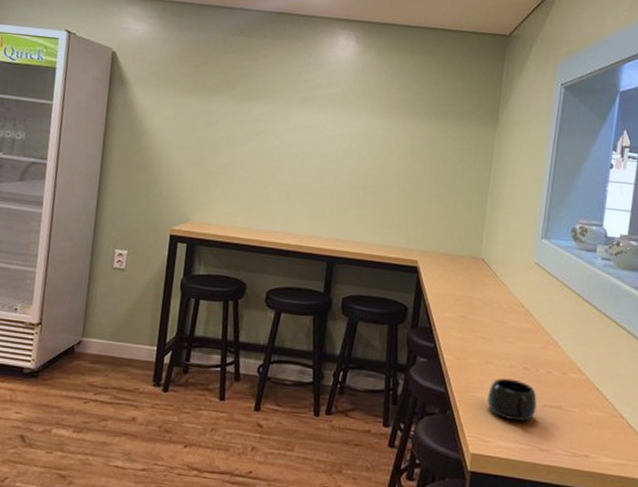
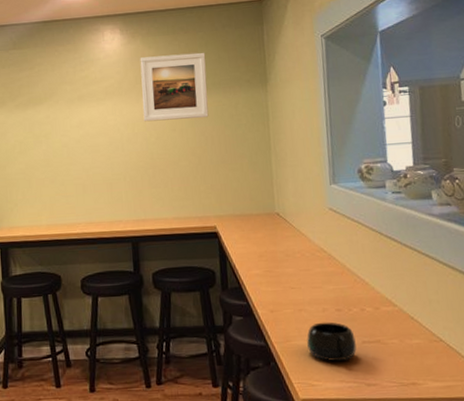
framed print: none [363,70,440,147] -> present [140,52,209,122]

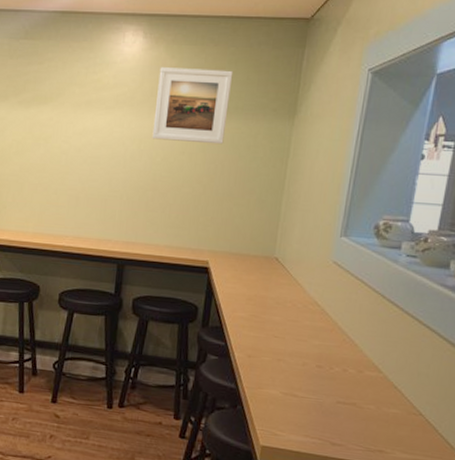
mug: present [307,322,357,362] -> none [278,375,331,417]

